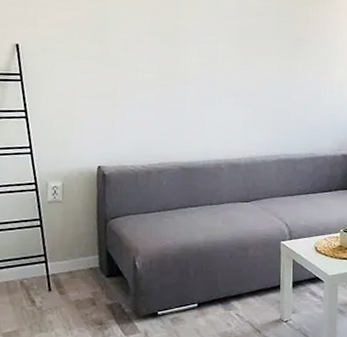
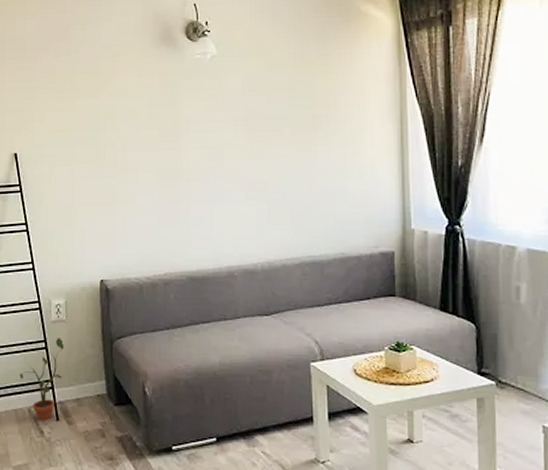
potted plant: none [12,217,59,292] -> present [19,338,64,421]

